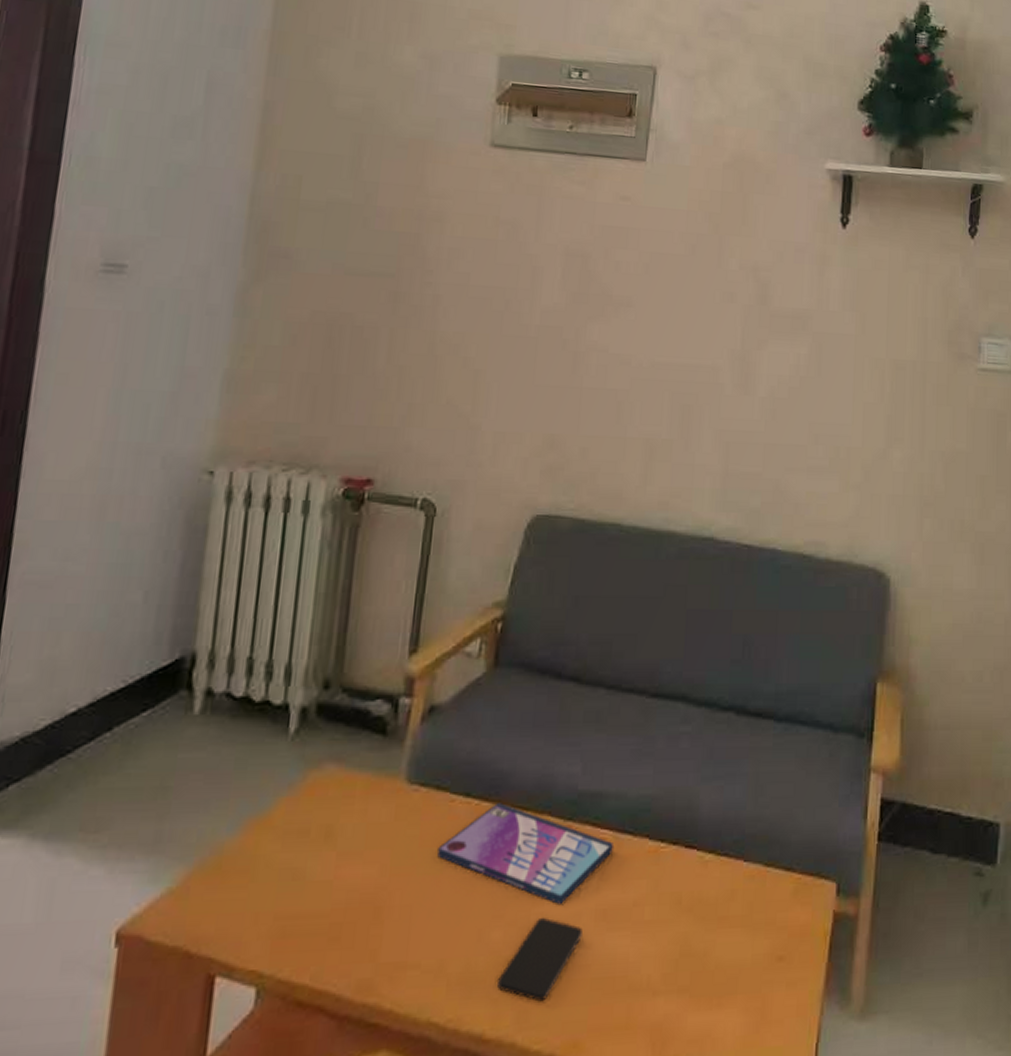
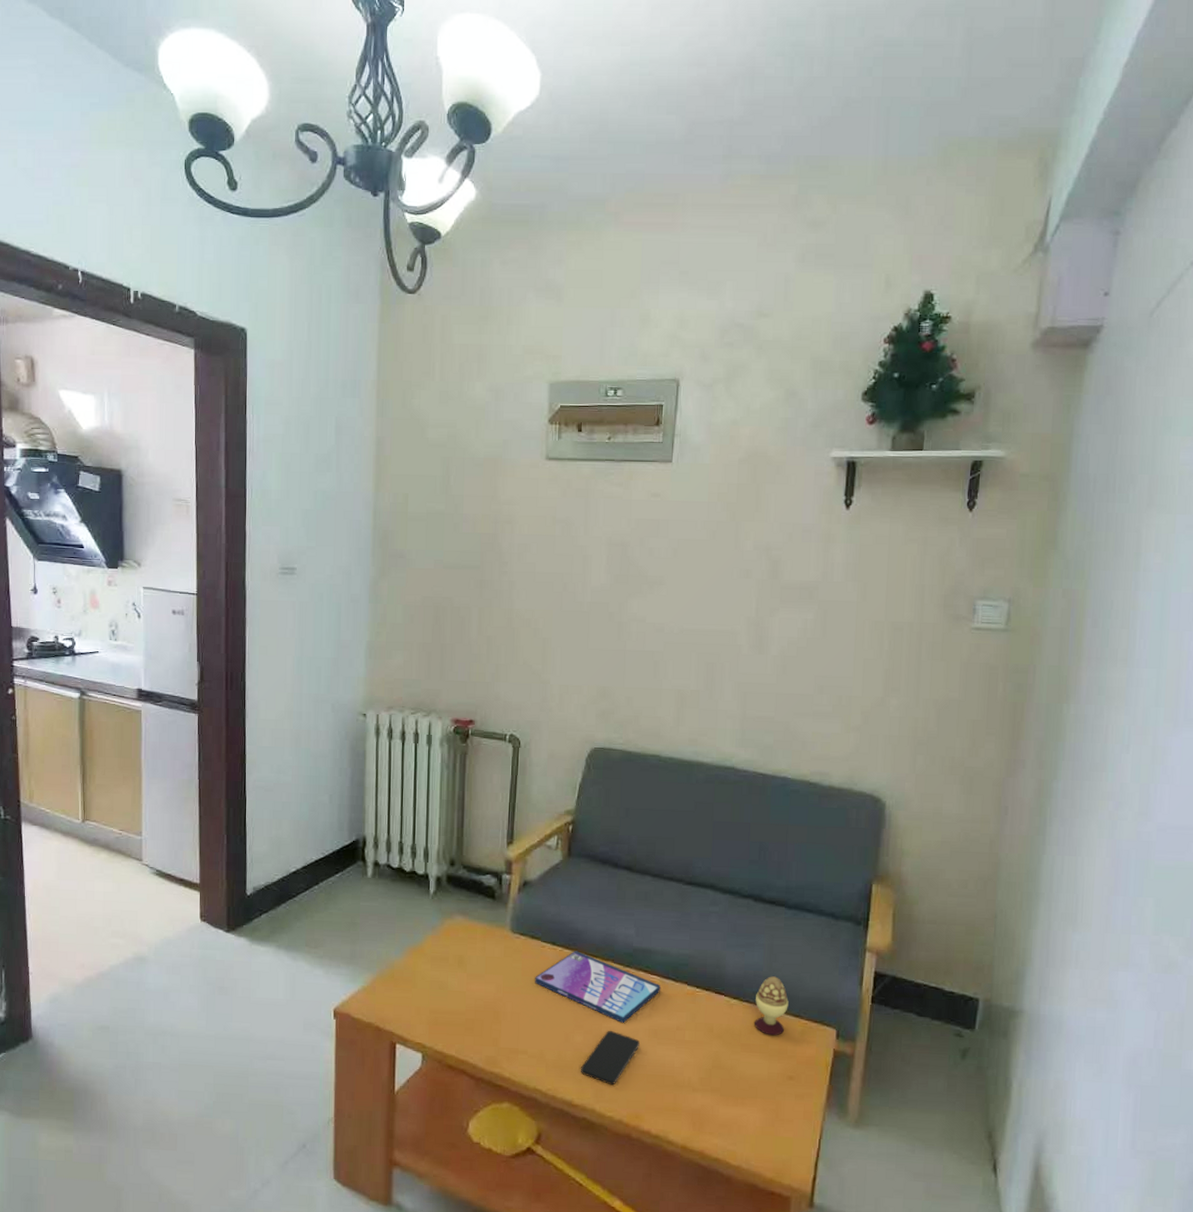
decorative egg: none [735,816,778,901] -> present [755,976,789,1036]

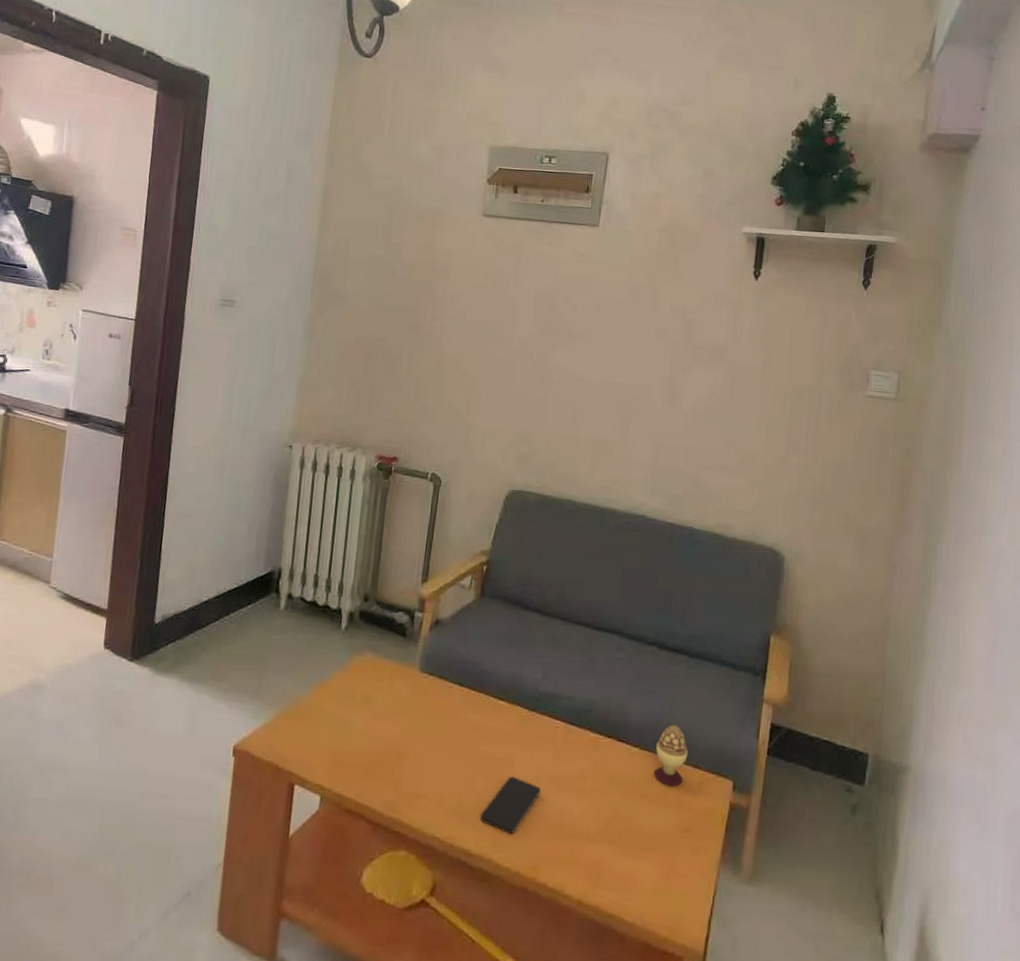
video game case: present [535,951,661,1023] -> none [440,693,564,769]

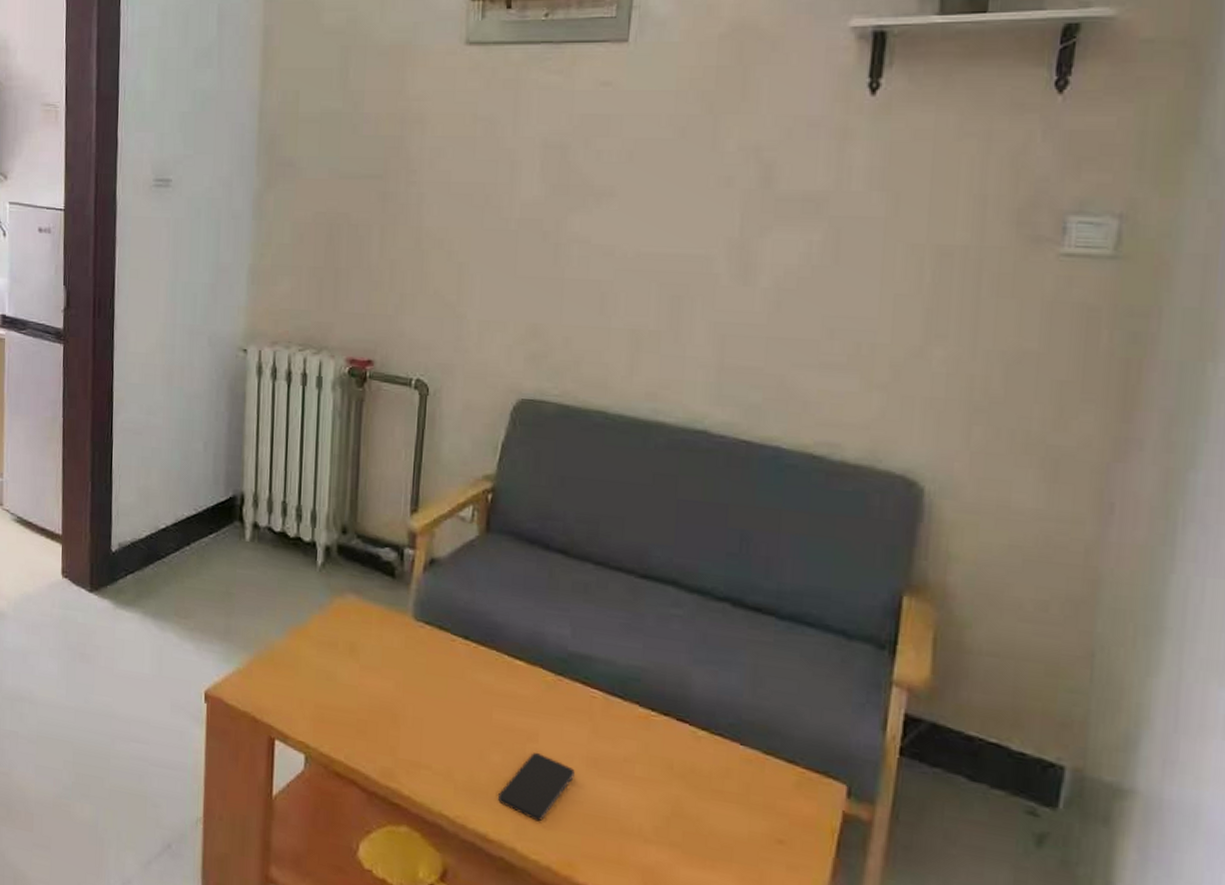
decorative egg: present [654,725,688,787] -> none [730,705,779,785]

